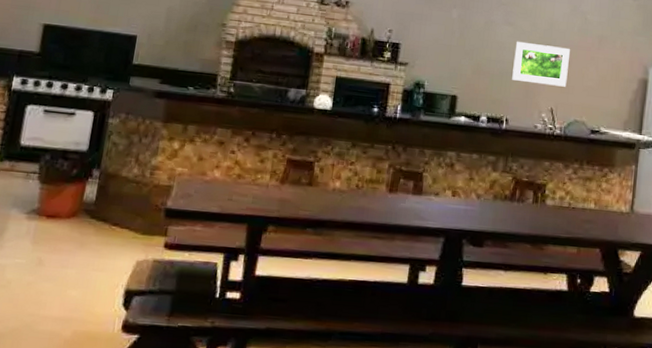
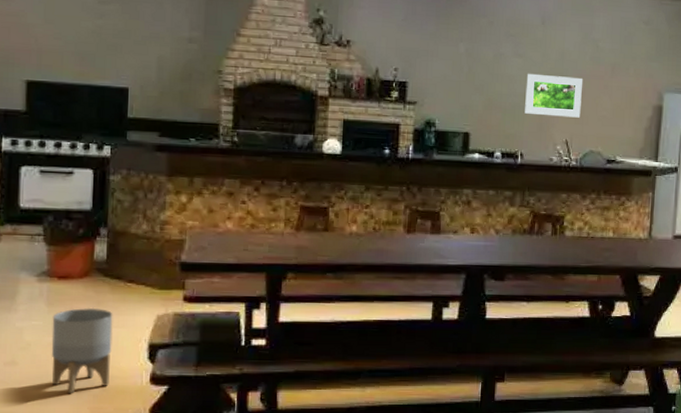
planter: none [26,248,95,337] -> present [51,307,113,394]

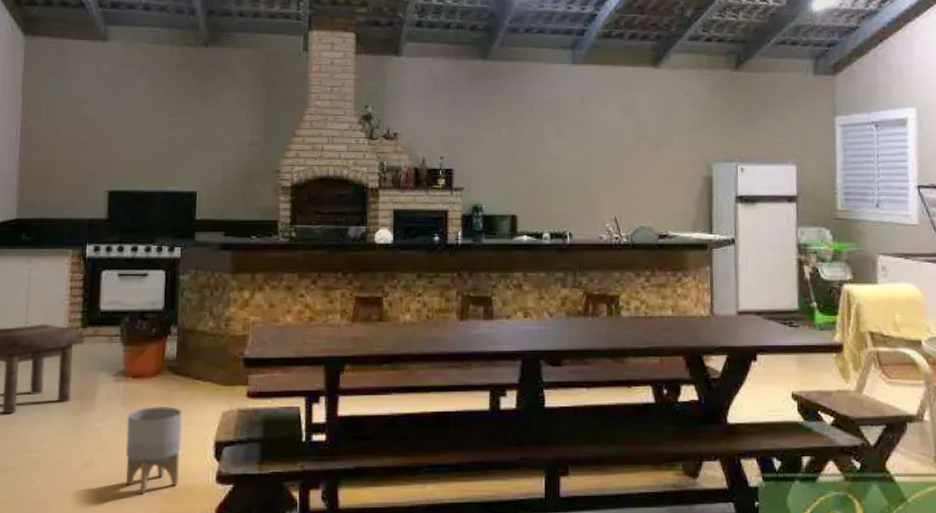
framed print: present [525,73,582,118] -> none [570,152,628,194]

